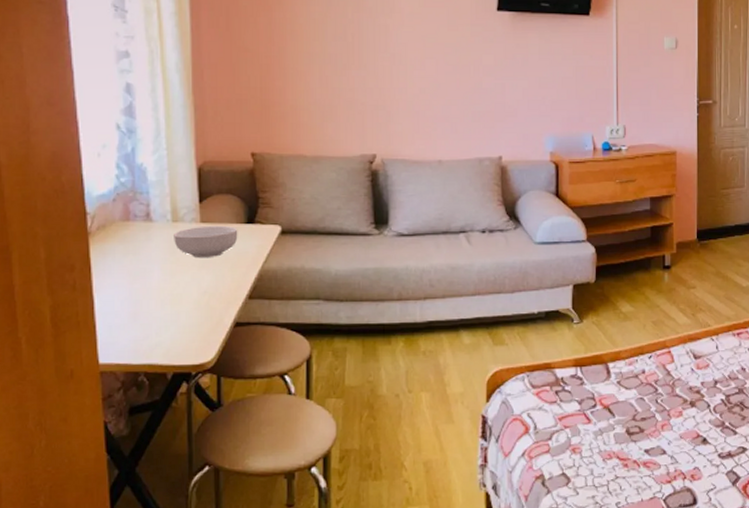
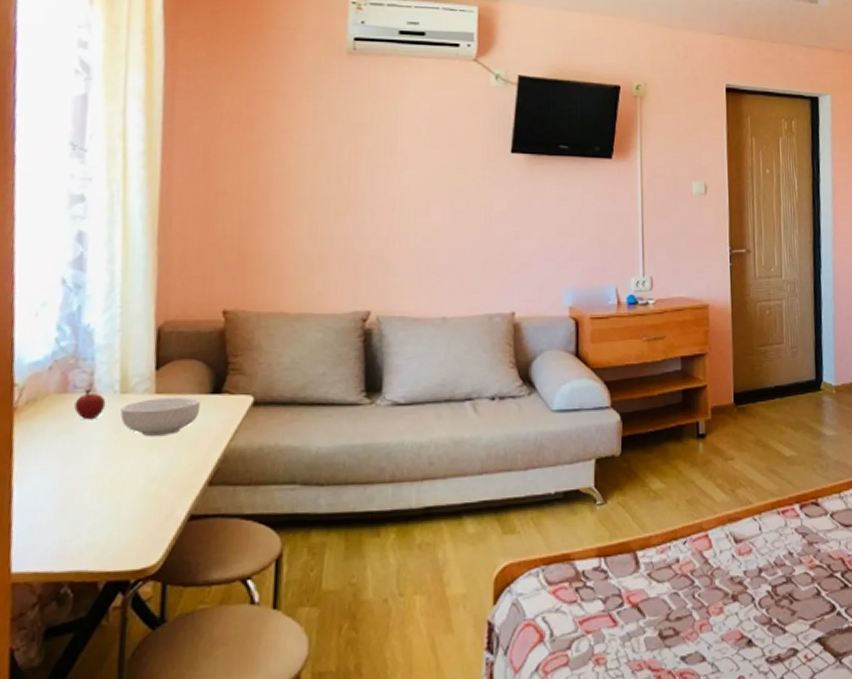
apple: none [136,217,161,243] -> present [74,388,106,420]

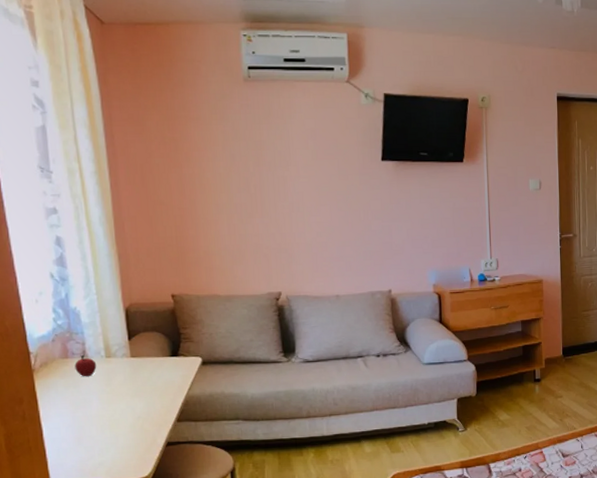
cereal bowl: present [120,396,201,437] -> none [108,359,165,389]

